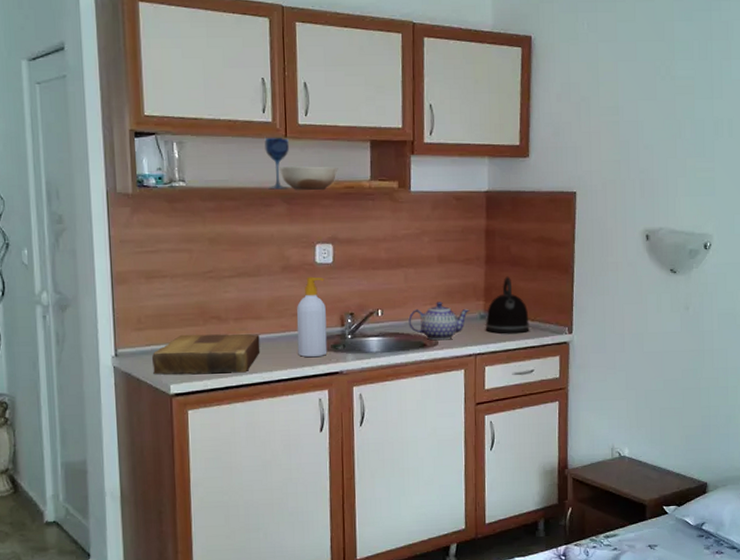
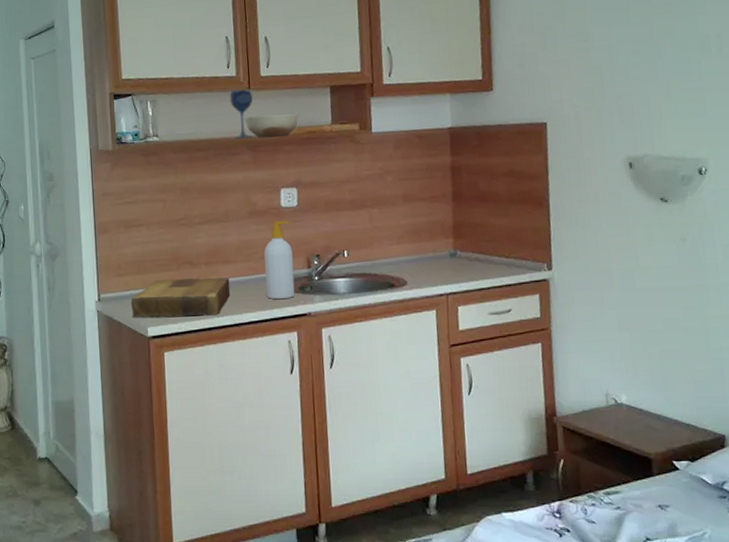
teapot: present [408,302,470,341] -> none [375,241,439,281]
kettle: present [485,276,530,334] -> none [455,212,504,272]

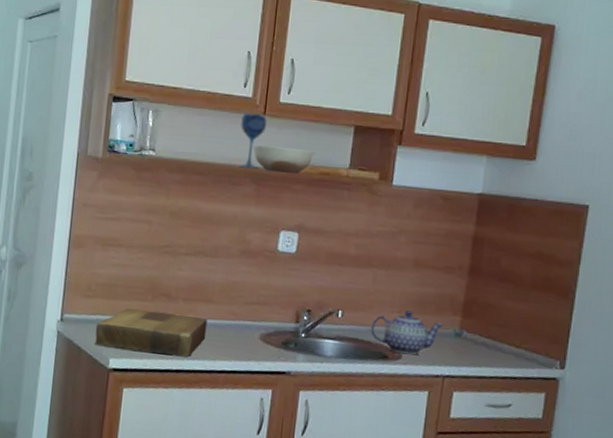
soap bottle: present [263,220,295,300] -> none [245,264,284,353]
teapot: none [375,241,439,281] -> present [371,310,444,355]

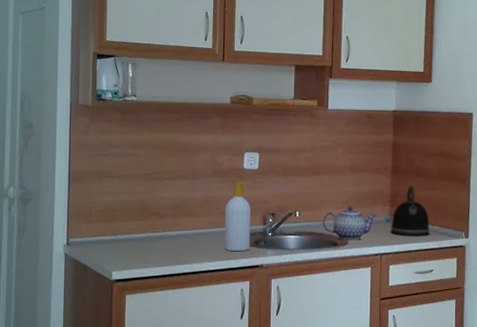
cutting board: present [95,307,208,358] -> none [97,227,192,263]
wineglass: present [237,113,268,169] -> none [205,61,226,105]
soap bottle: none [245,264,284,353] -> present [224,180,250,252]
bowl: present [253,145,316,175] -> none [217,86,267,107]
kettle: none [459,292,513,360] -> present [390,185,430,237]

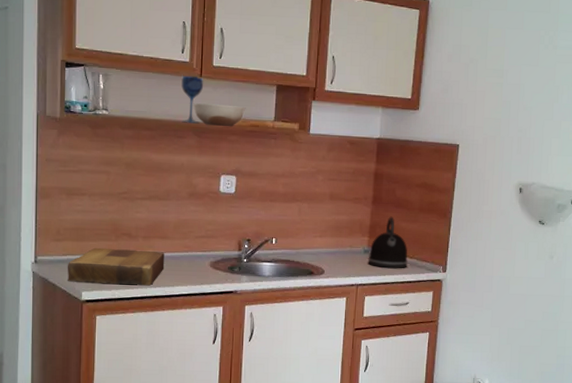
cutting board: none [97,227,192,263] -> present [67,247,165,286]
wineglass: none [205,61,226,105] -> present [180,75,204,124]
bowl: none [217,86,267,107] -> present [193,103,246,127]
soap bottle: present [224,180,250,252] -> none [198,204,226,277]
teapot: present [322,206,377,240] -> none [299,235,355,270]

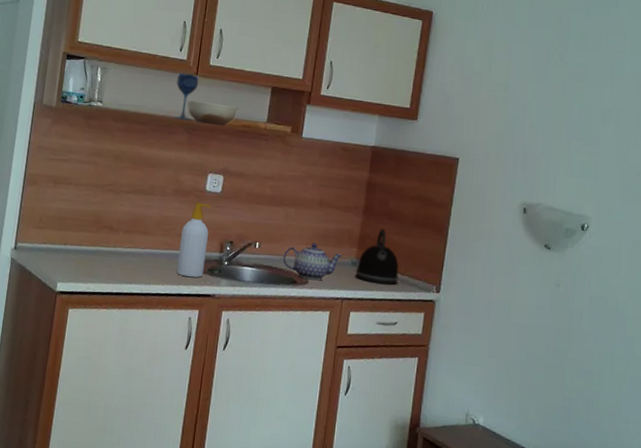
cutting board: present [67,247,165,286] -> none [44,238,145,282]
soap bottle: none [198,204,226,277] -> present [176,202,211,278]
teapot: none [299,235,355,270] -> present [283,243,343,281]

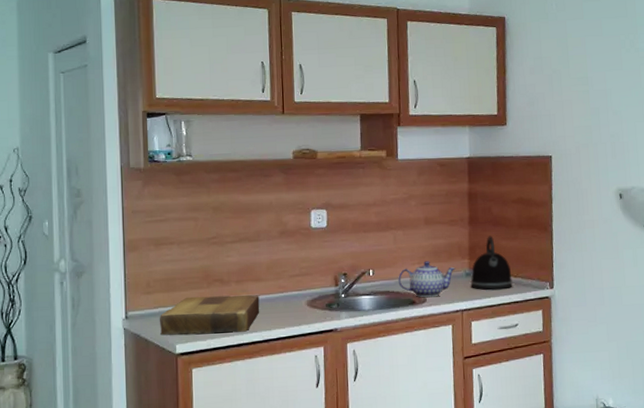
cutting board: none [44,238,145,282] -> present [159,295,260,336]
wineglass: present [173,72,199,121] -> none [264,113,287,161]
soap bottle: present [176,202,211,278] -> none [293,240,323,317]
bowl: present [186,100,239,126] -> none [278,139,331,161]

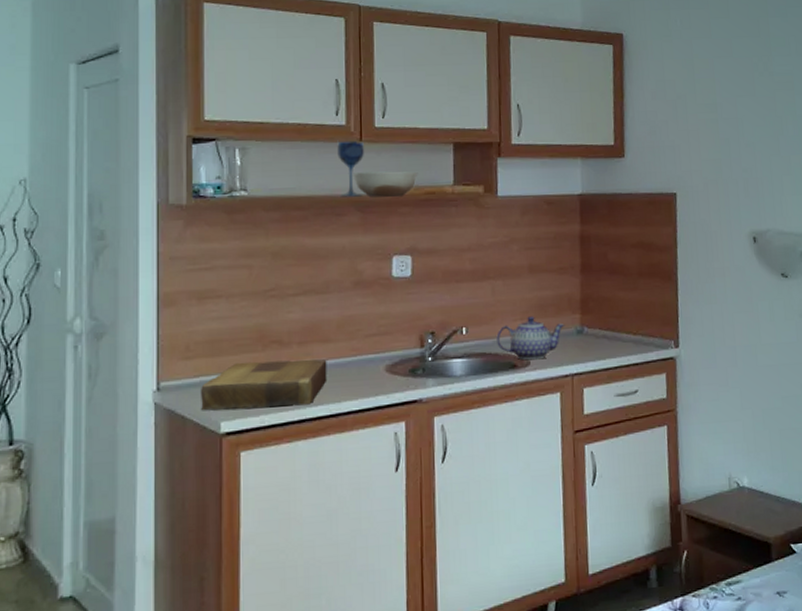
wineglass: none [264,113,287,161] -> present [337,140,365,197]
bowl: none [278,139,331,161] -> present [353,171,418,198]
kettle: present [470,235,513,290] -> none [582,286,632,350]

